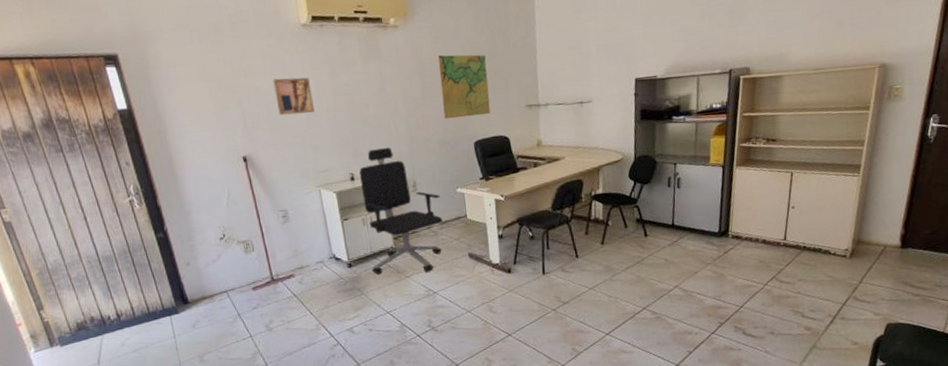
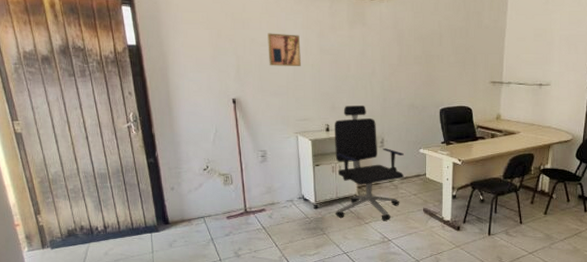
map: present [438,54,491,120] -> none [416,28,459,86]

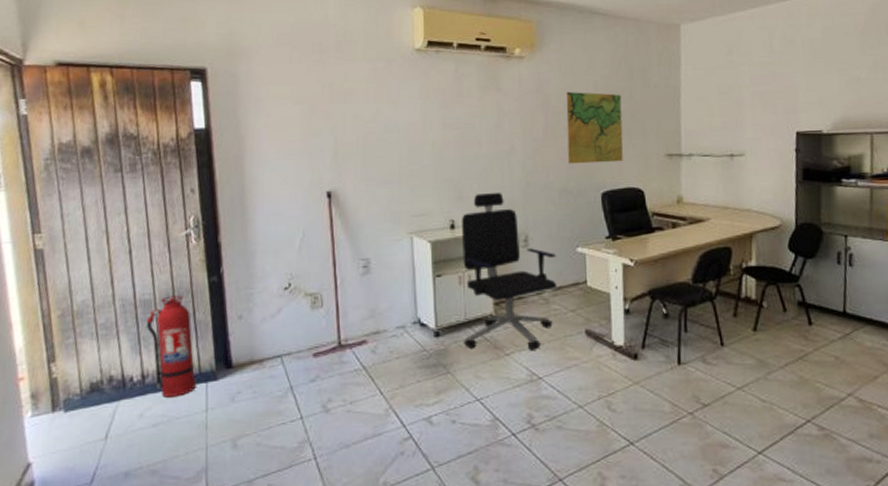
fire extinguisher: none [103,171,144,242] -> present [146,295,196,397]
wall art: present [267,33,301,66] -> none [375,105,418,148]
map: none [416,28,459,86] -> present [566,91,623,164]

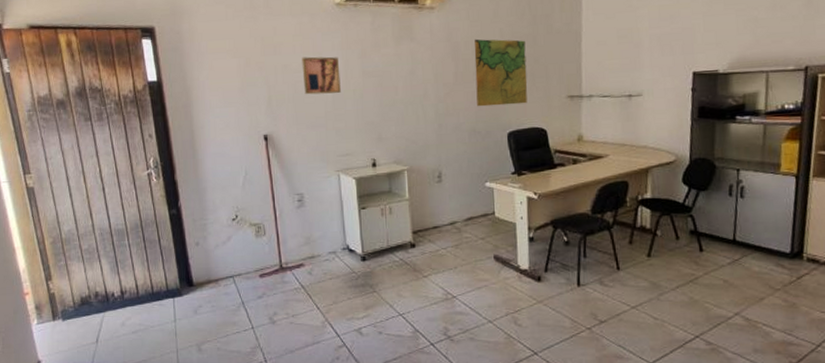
fire extinguisher: present [146,295,196,397] -> none [121,225,165,310]
wall art: none [375,105,418,148] -> present [302,56,341,95]
office chair: present [461,191,557,350] -> none [381,133,468,273]

